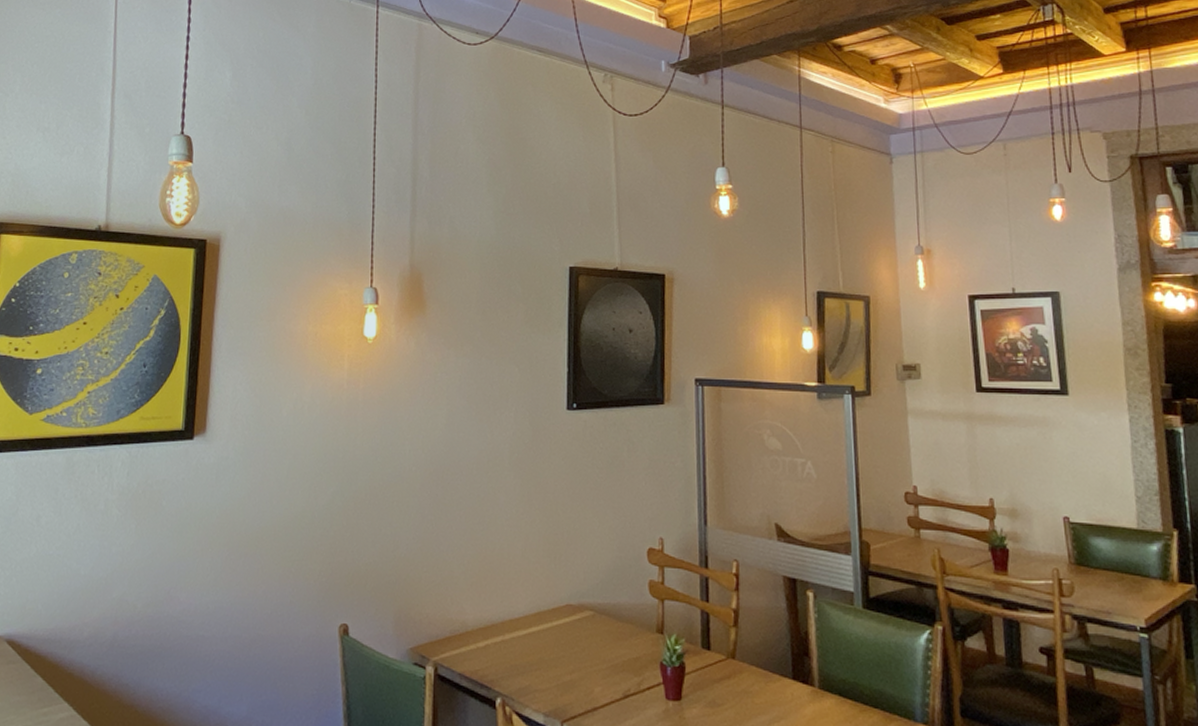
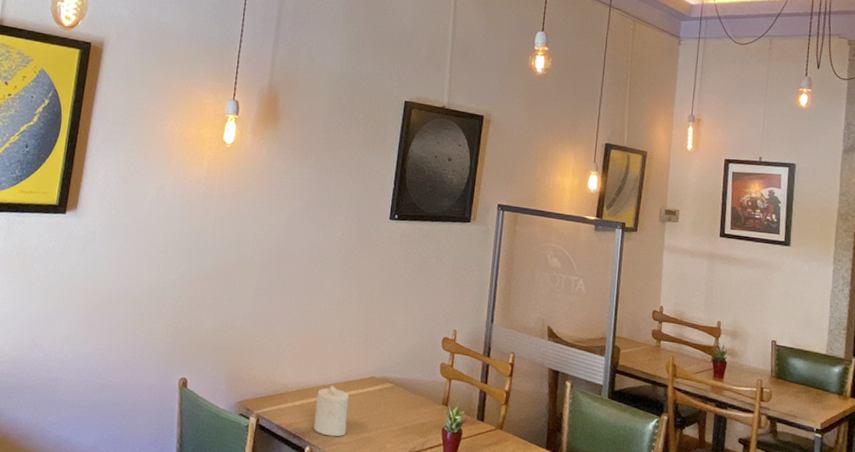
candle: none [503,618,543,683] -> present [313,385,349,437]

